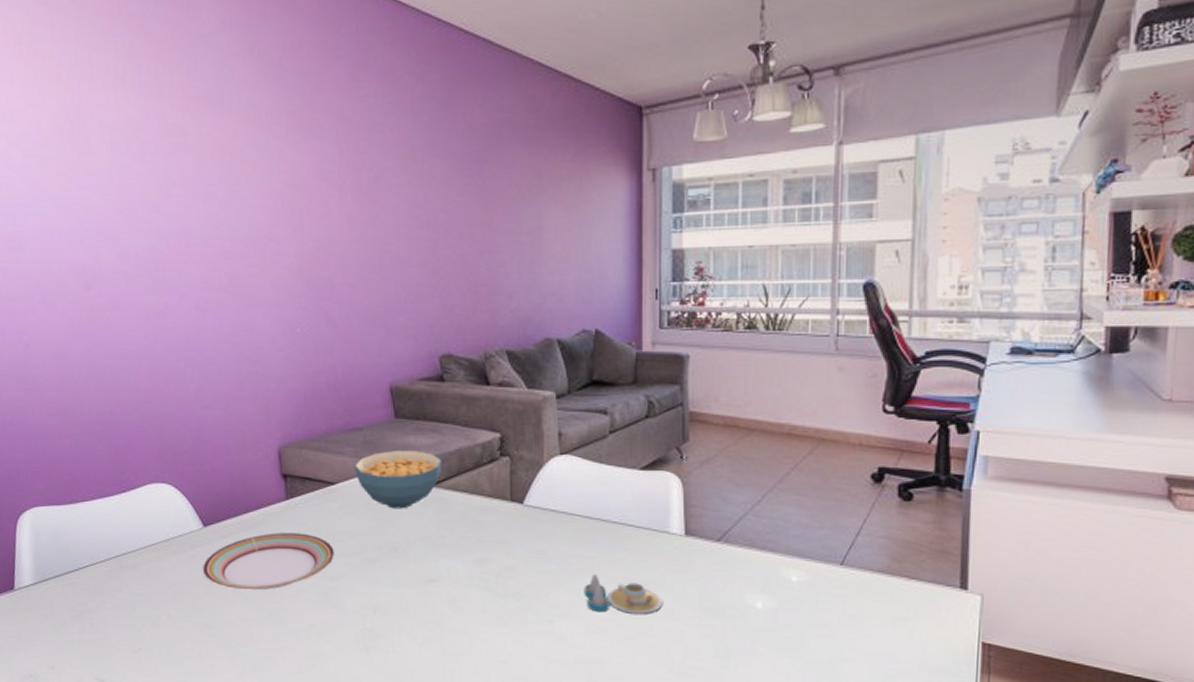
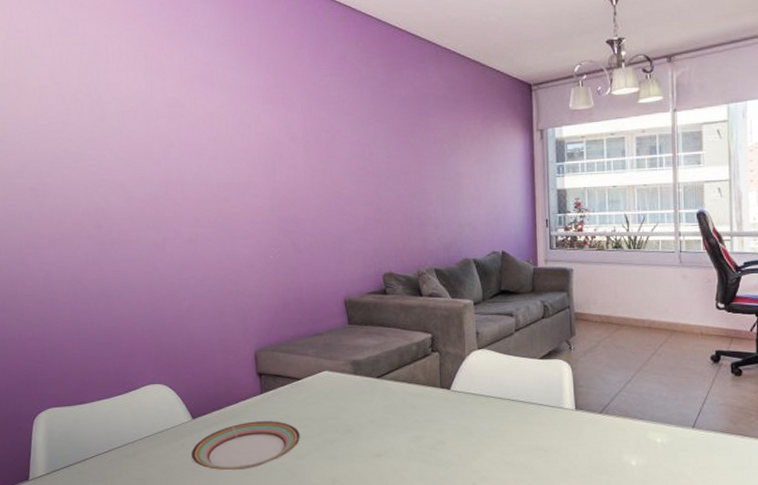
cereal bowl: present [354,451,442,509] -> none [316,350,386,398]
salt and pepper shaker set: present [584,573,662,614] -> none [499,443,560,475]

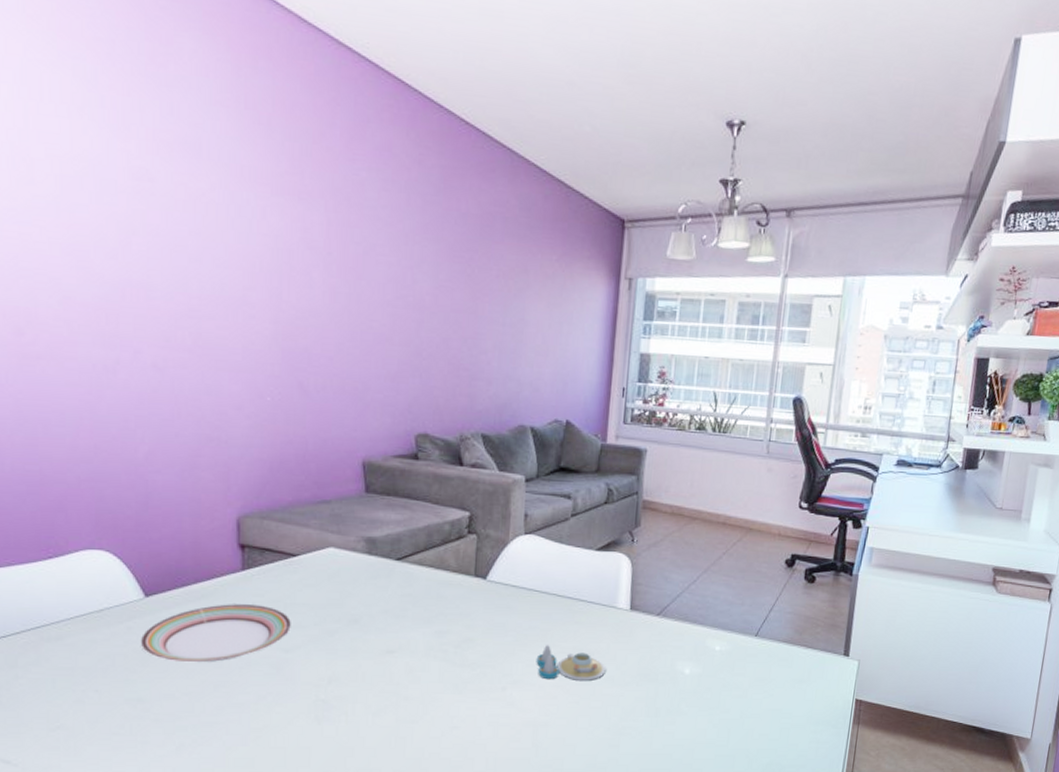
salt and pepper shaker set: none [499,443,560,475] -> present [536,644,606,681]

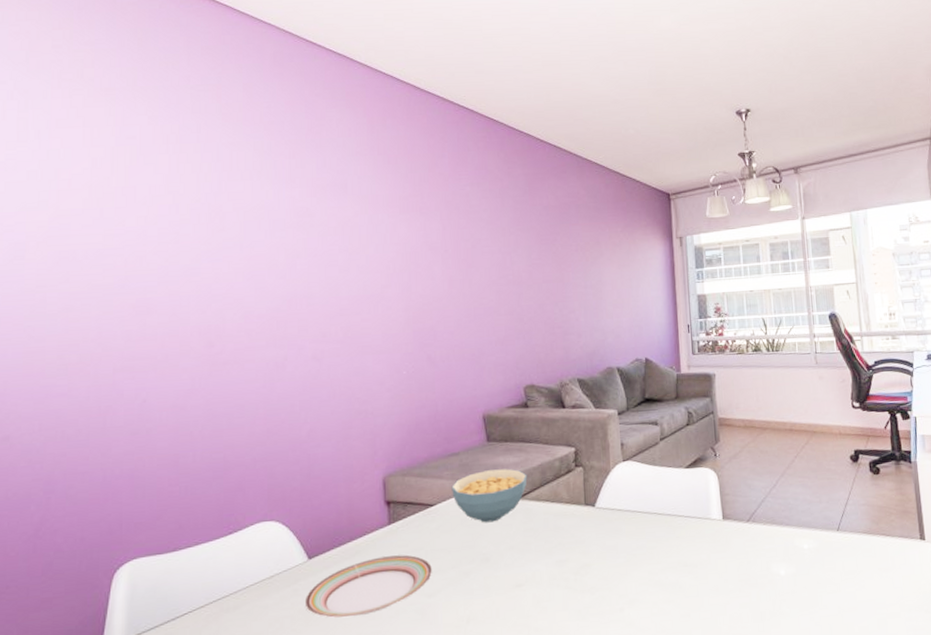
cereal bowl: none [319,524,411,582] -> present [451,468,527,523]
salt and pepper shaker set: present [536,644,606,681] -> none [647,561,710,596]

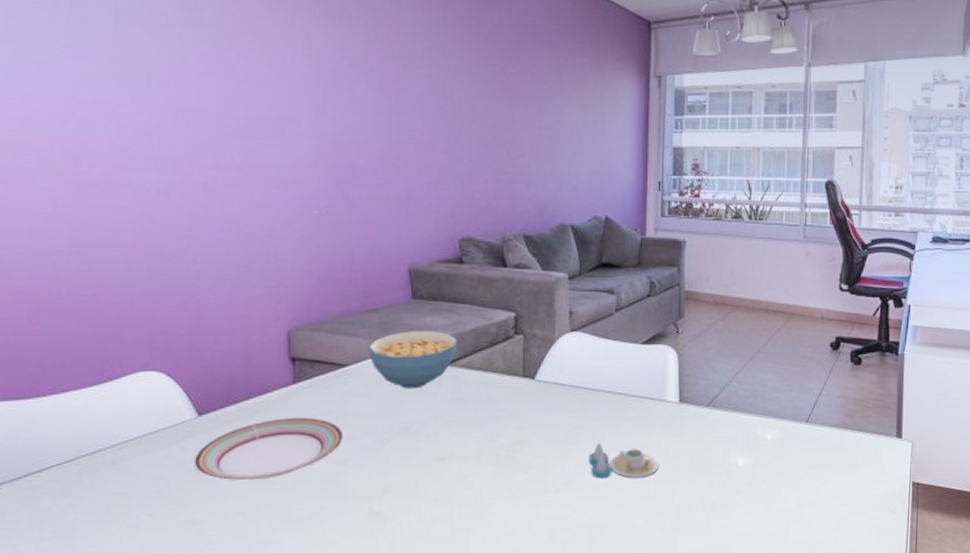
salt and pepper shaker set: none [647,561,710,596] -> present [588,442,658,479]

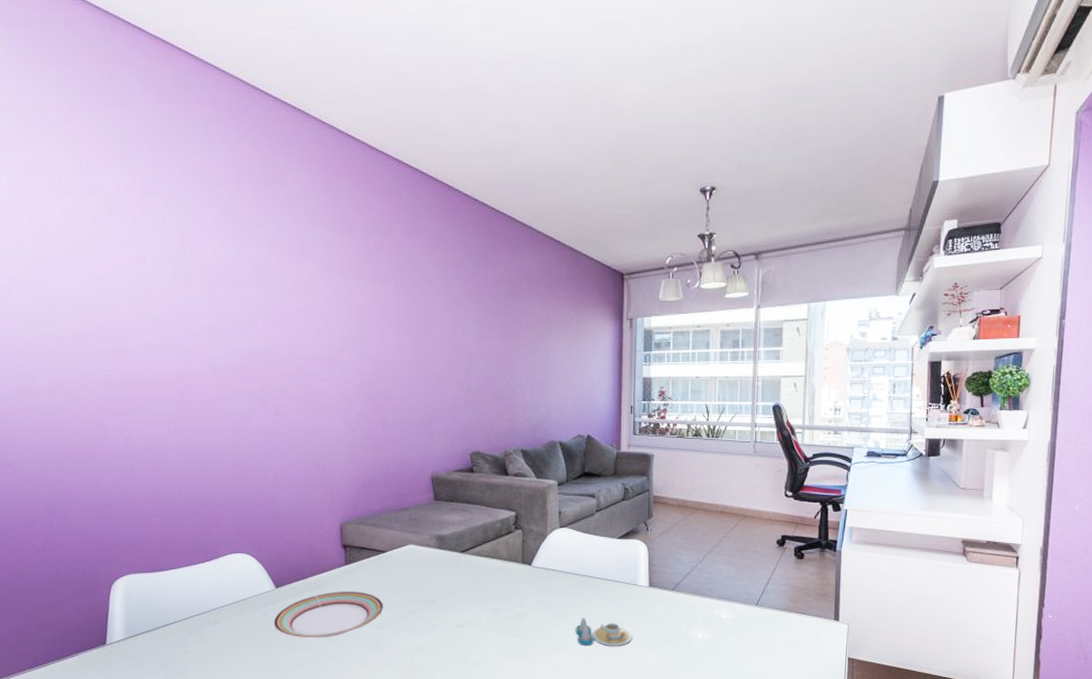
cereal bowl: present [368,331,458,389] -> none [401,526,471,571]

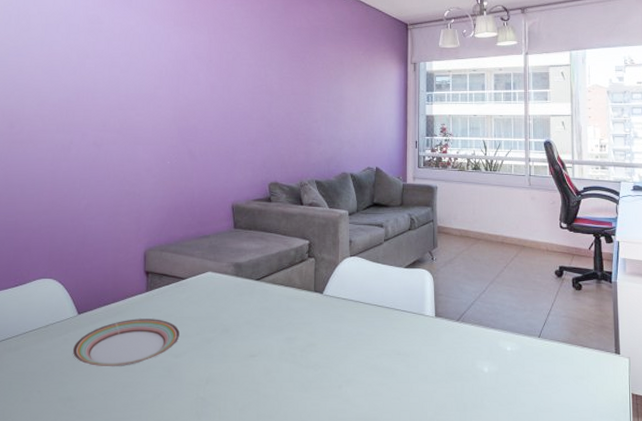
salt and pepper shaker set: present [575,616,632,646] -> none [364,347,420,379]

